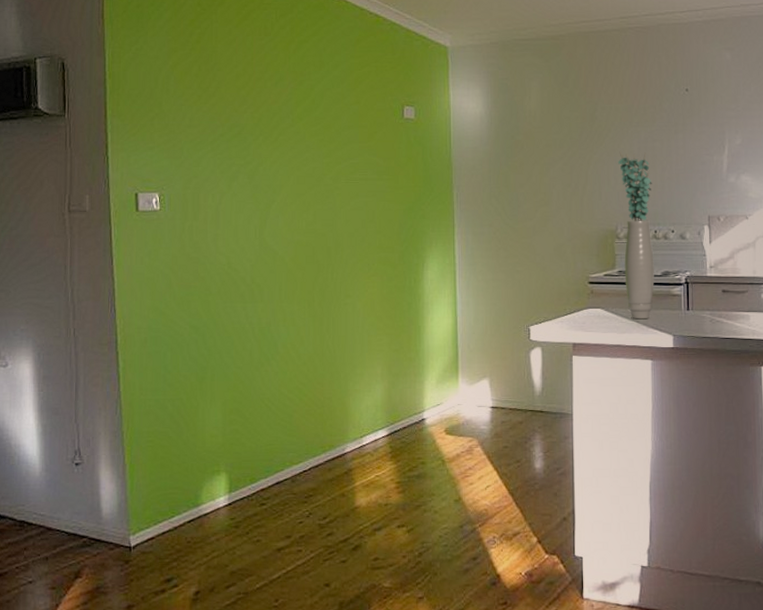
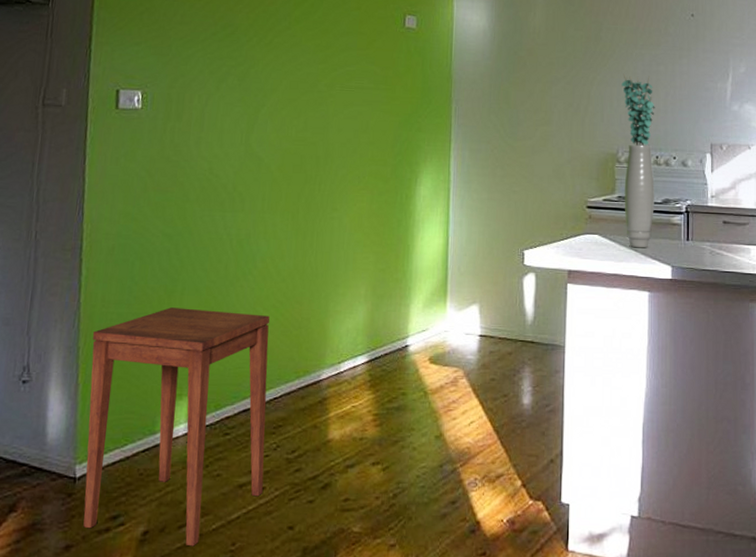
side table: none [135,393,299,604] -> present [83,307,270,547]

